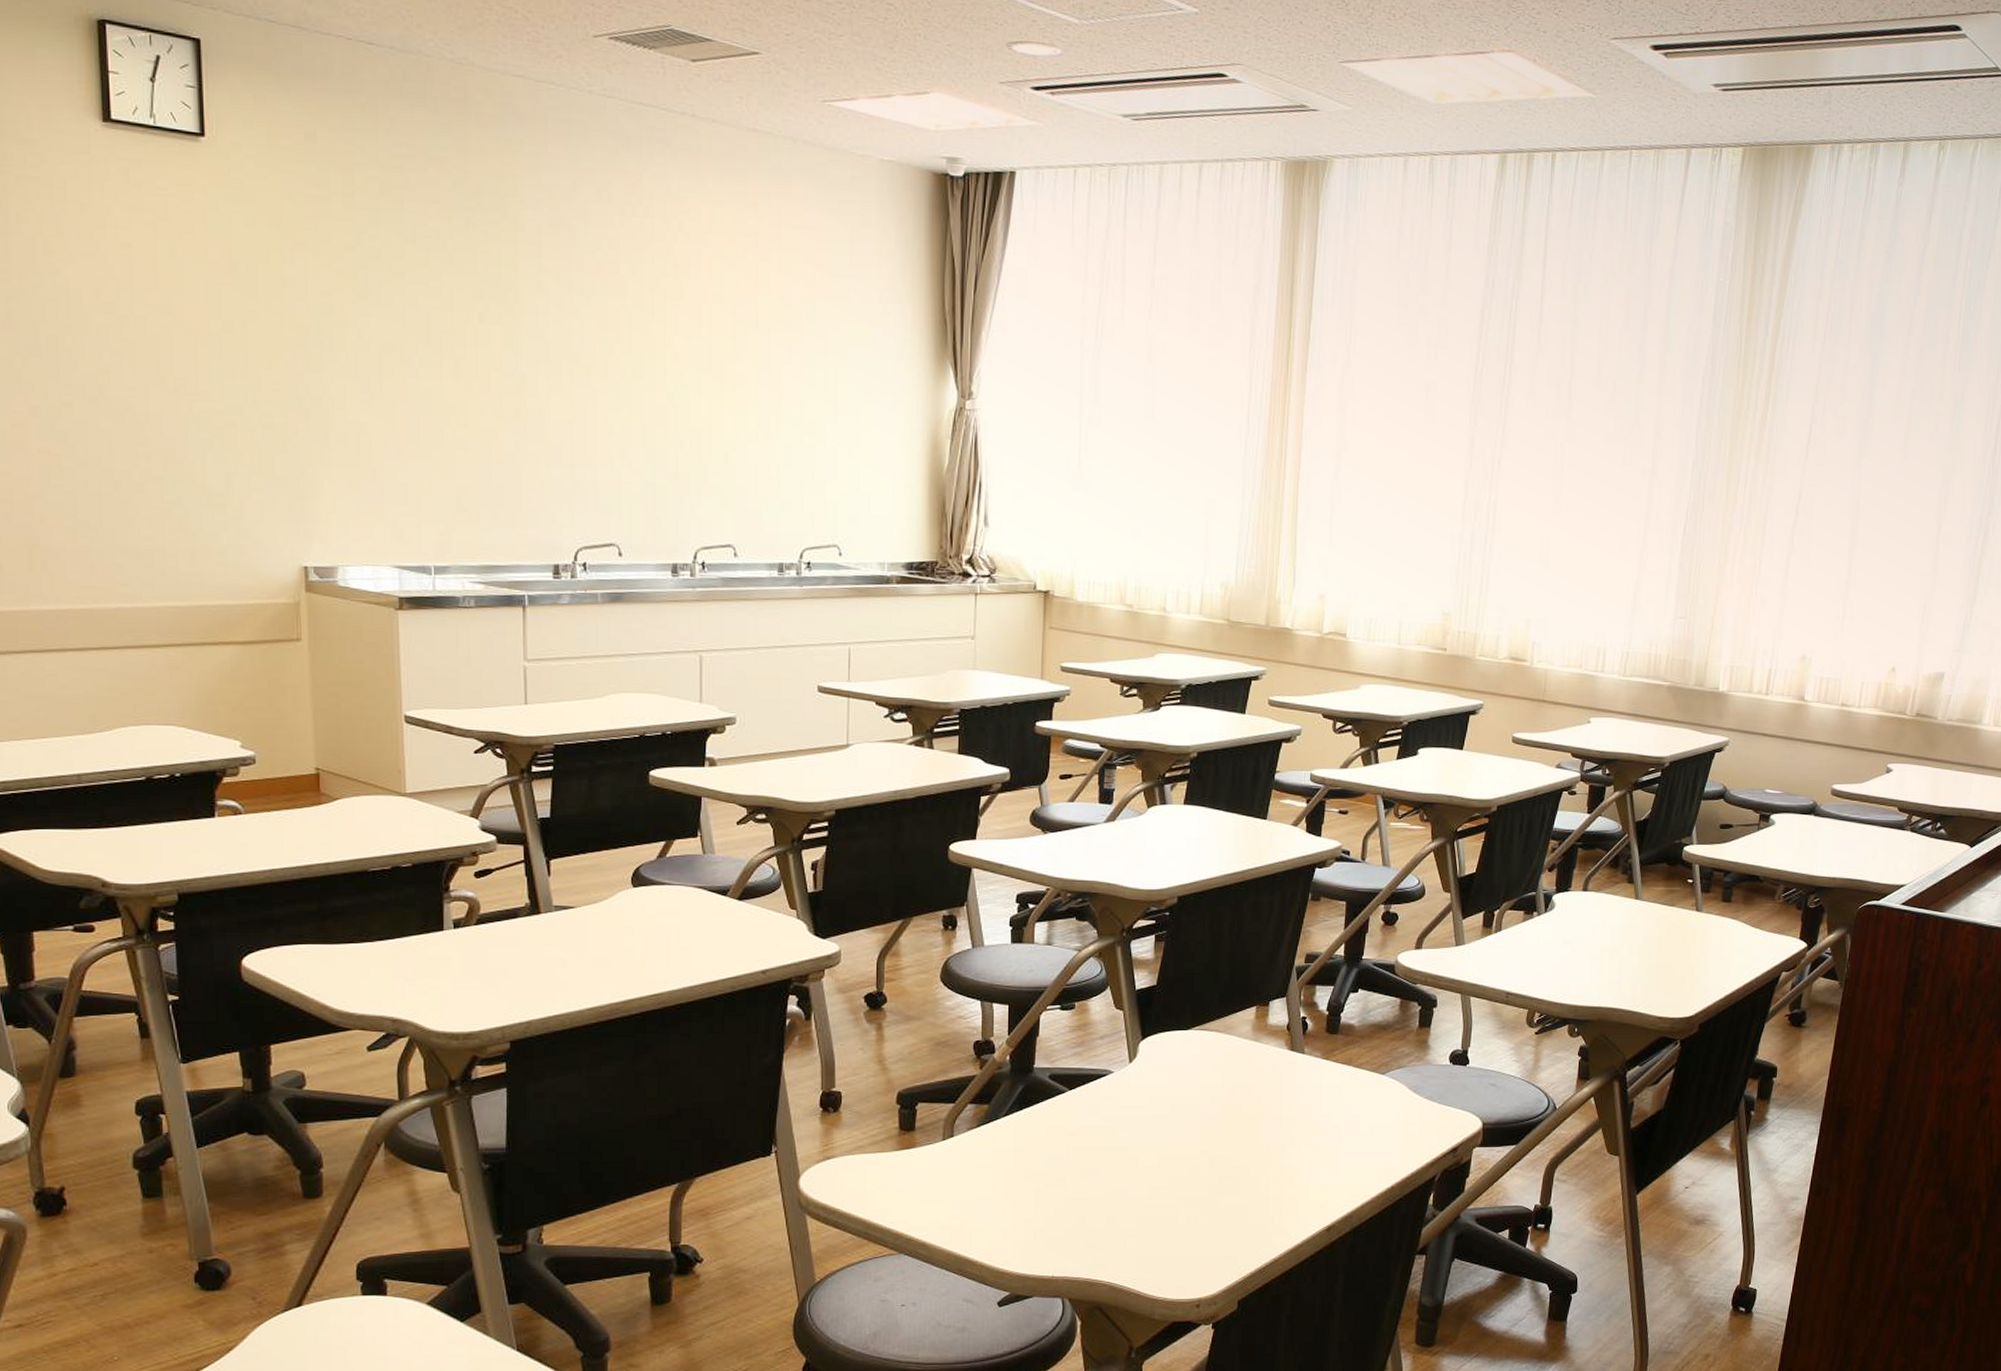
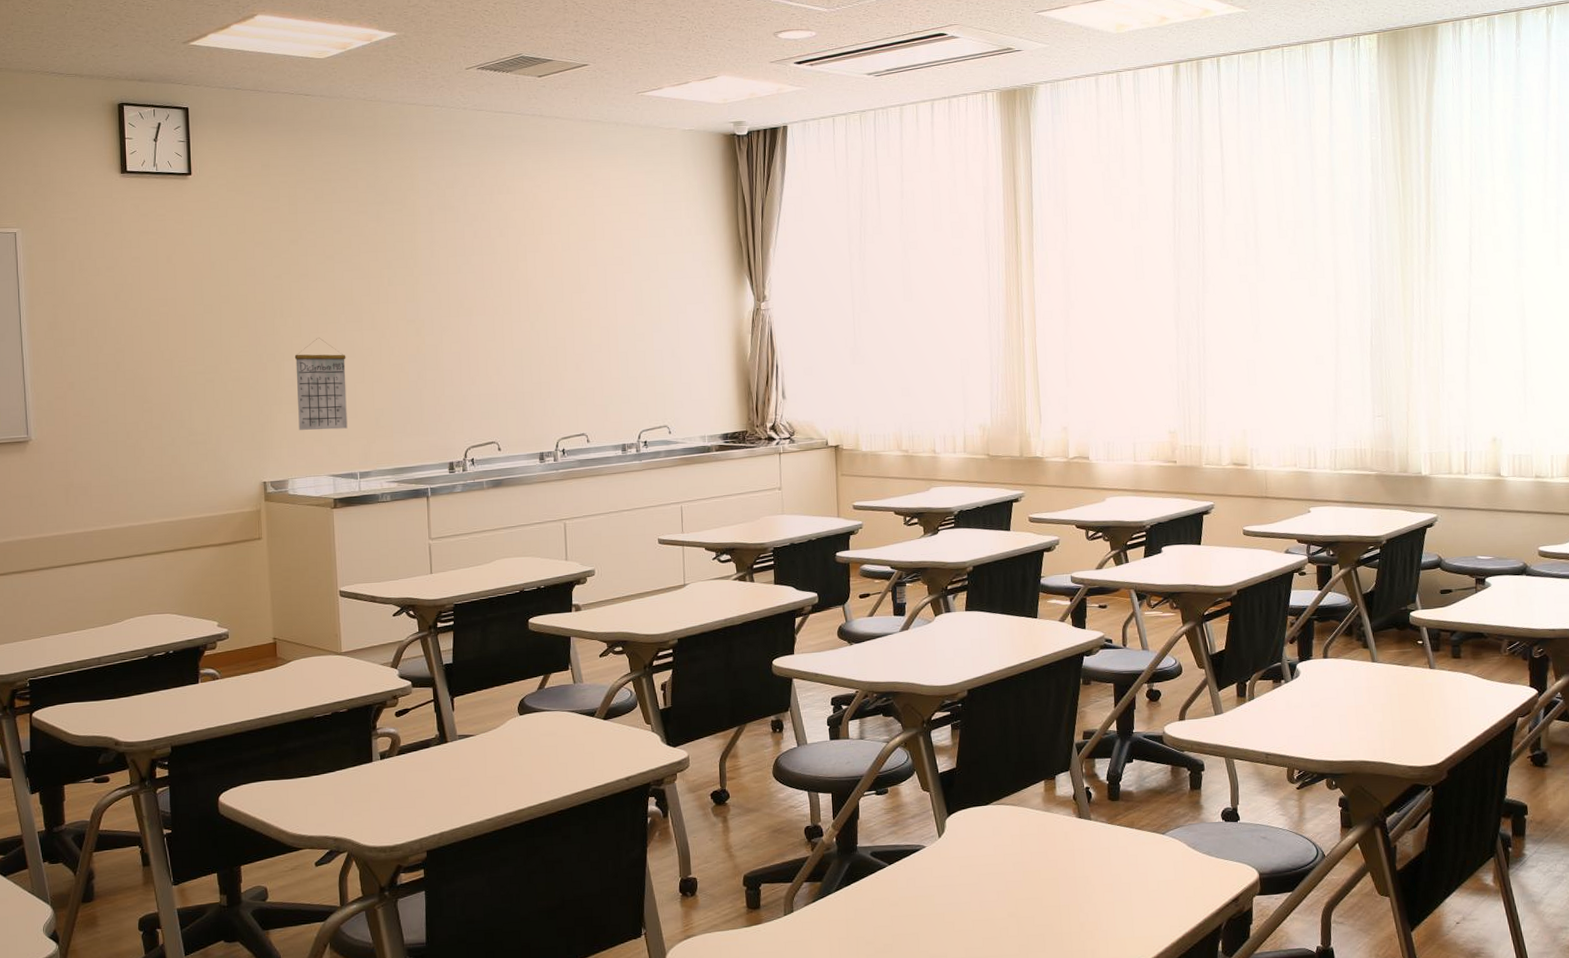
calendar: none [348,382,419,508] -> present [294,338,348,430]

